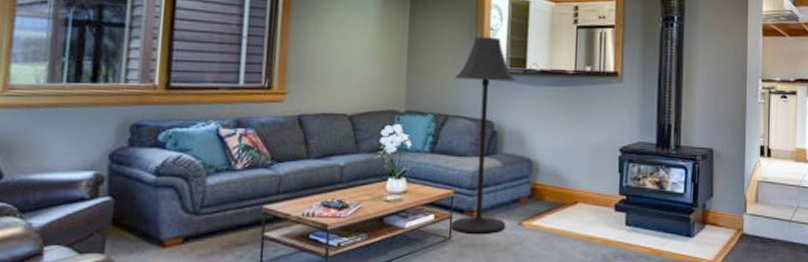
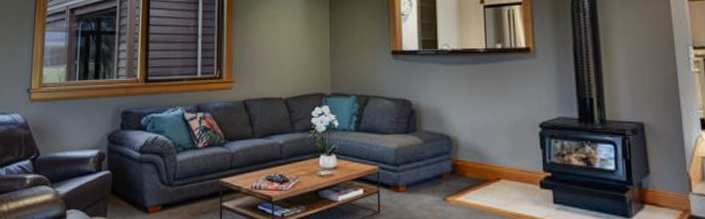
floor lamp: present [451,36,515,234] -> none [373,22,430,209]

